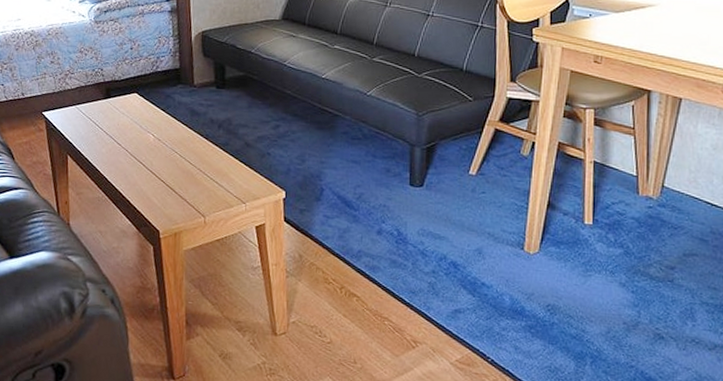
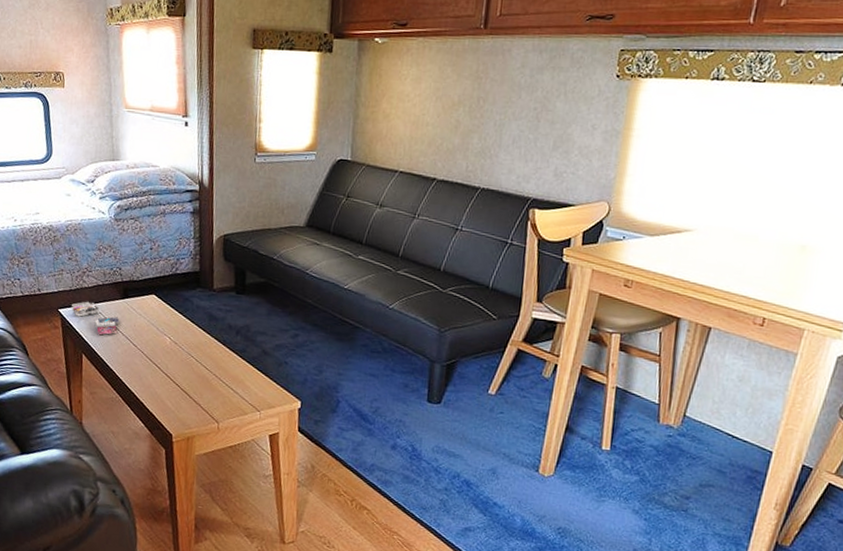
magazine: none [55,103,103,135] -> present [72,301,120,335]

